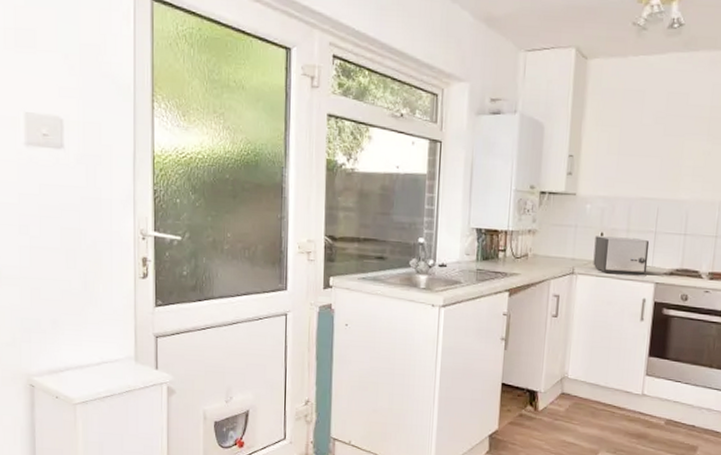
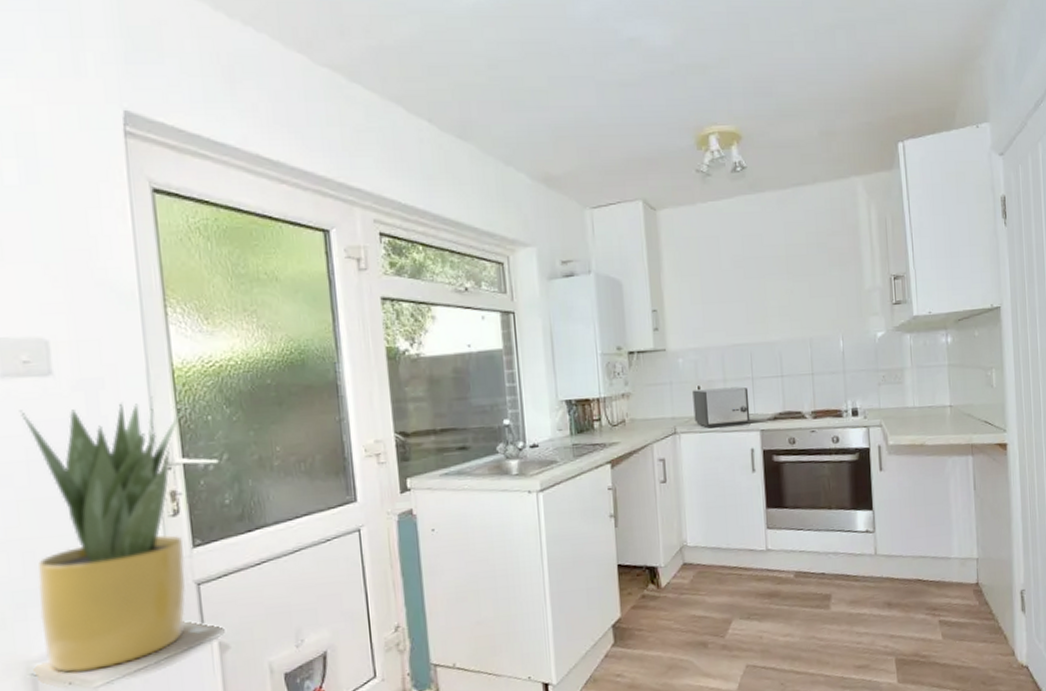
planter: none [37,174,161,391] -> present [19,396,186,672]

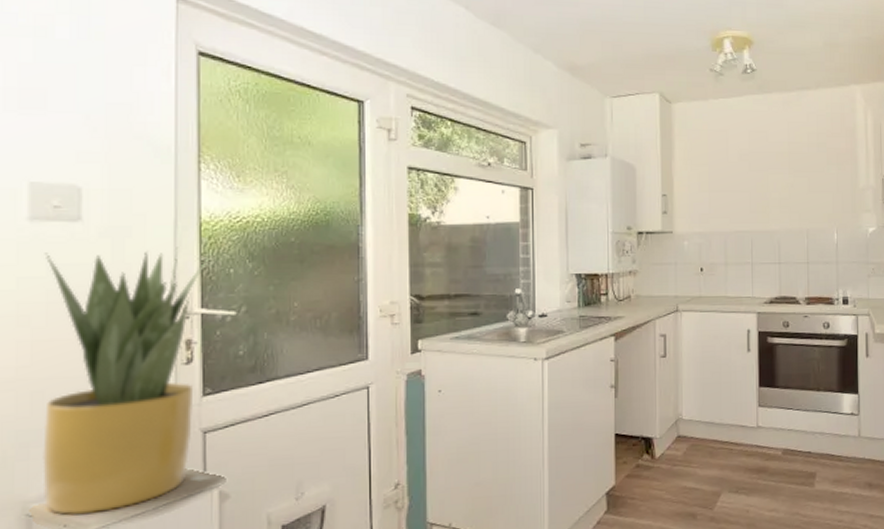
toaster: present [692,386,751,428] -> none [695,271,748,308]

